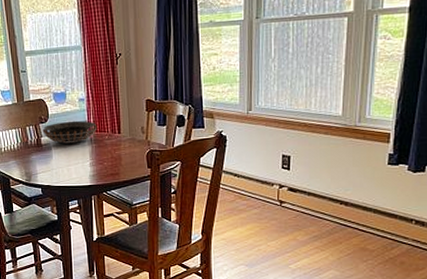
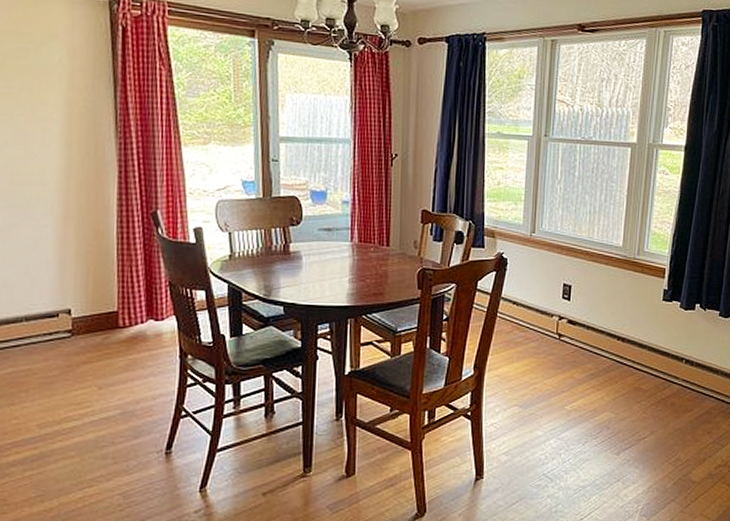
decorative bowl: present [43,121,98,144] -> none [293,227,362,253]

